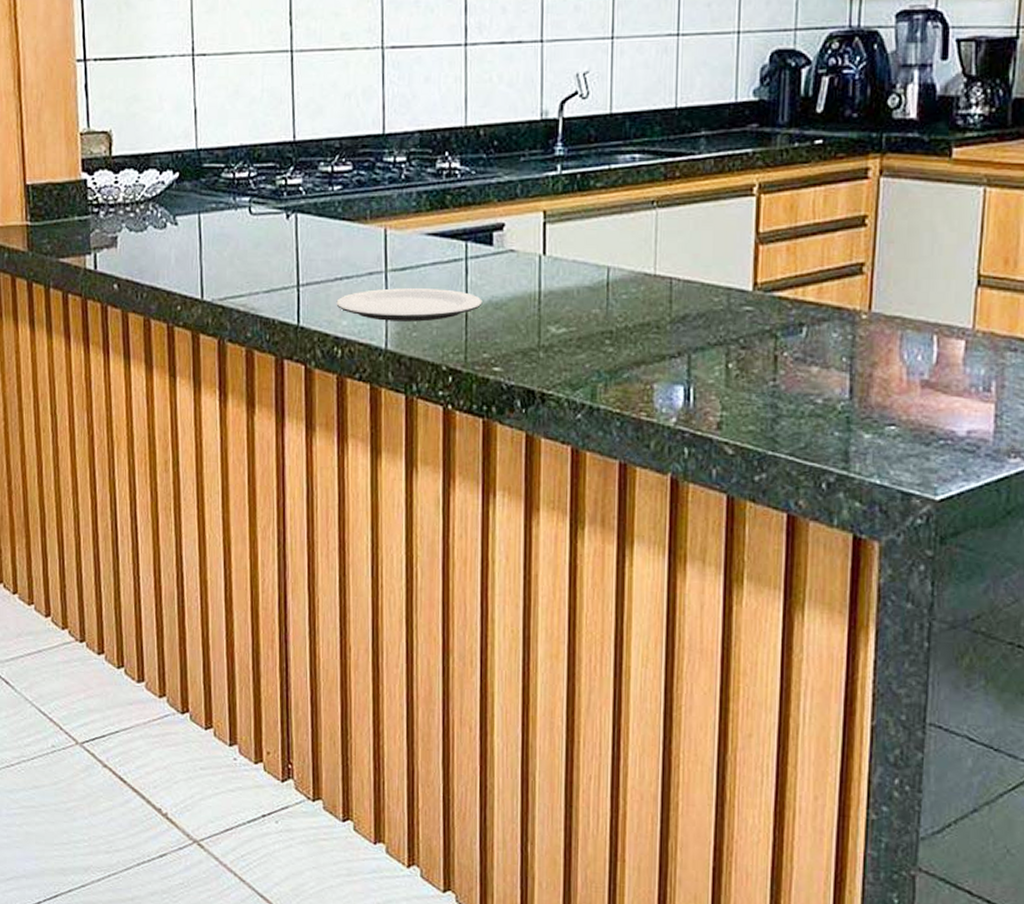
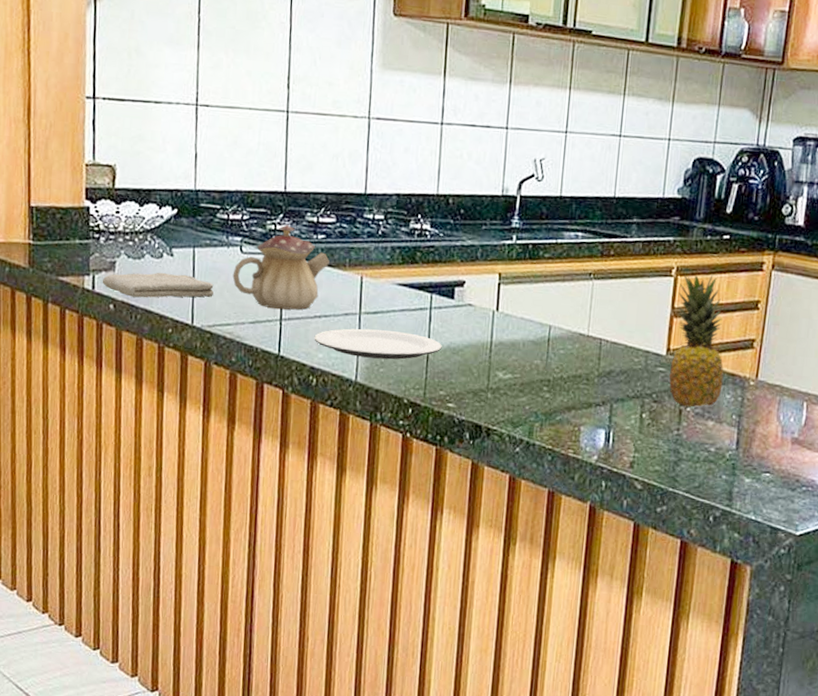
washcloth: none [104,244,223,274] -> present [102,272,214,298]
teapot: none [242,178,348,273] -> present [232,224,329,310]
fruit: none [758,189,827,352] -> present [669,274,724,407]

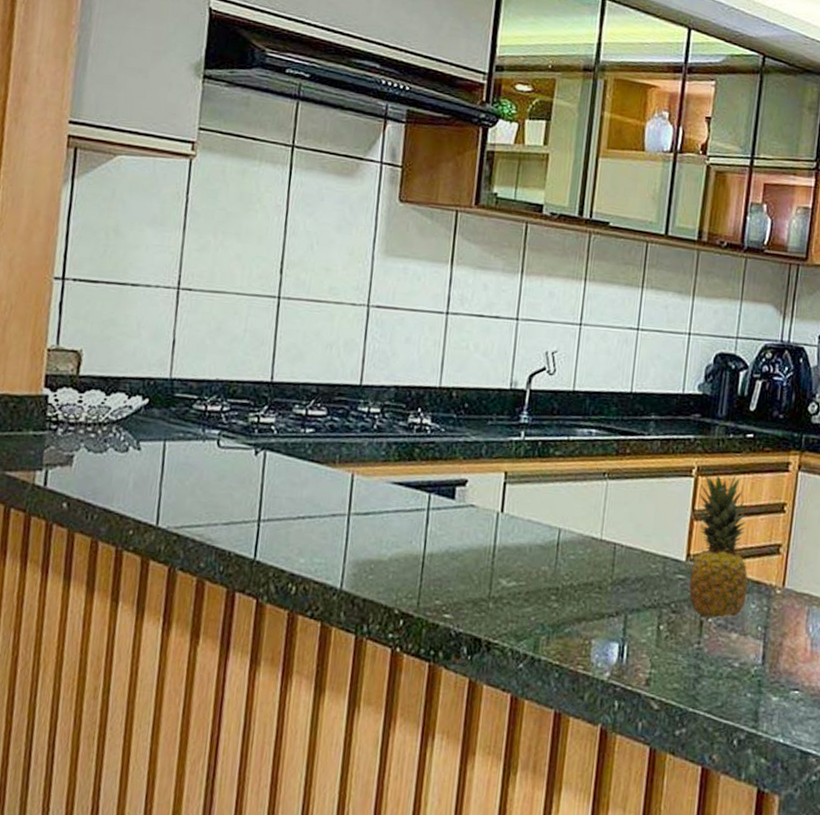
washcloth: present [102,272,214,298] -> none [56,467,185,496]
teapot: present [232,224,329,310] -> none [206,417,317,510]
plate: present [314,328,442,360] -> none [295,531,440,566]

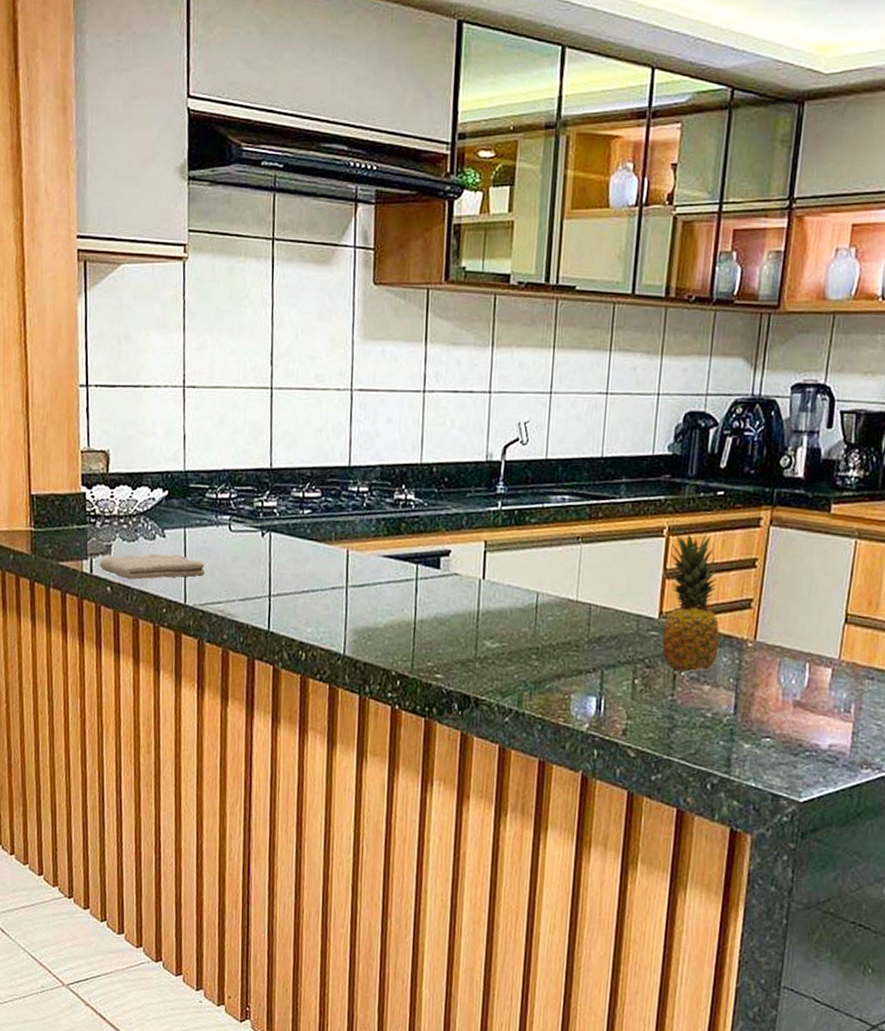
washcloth: none [56,467,185,496] -> present [99,553,205,580]

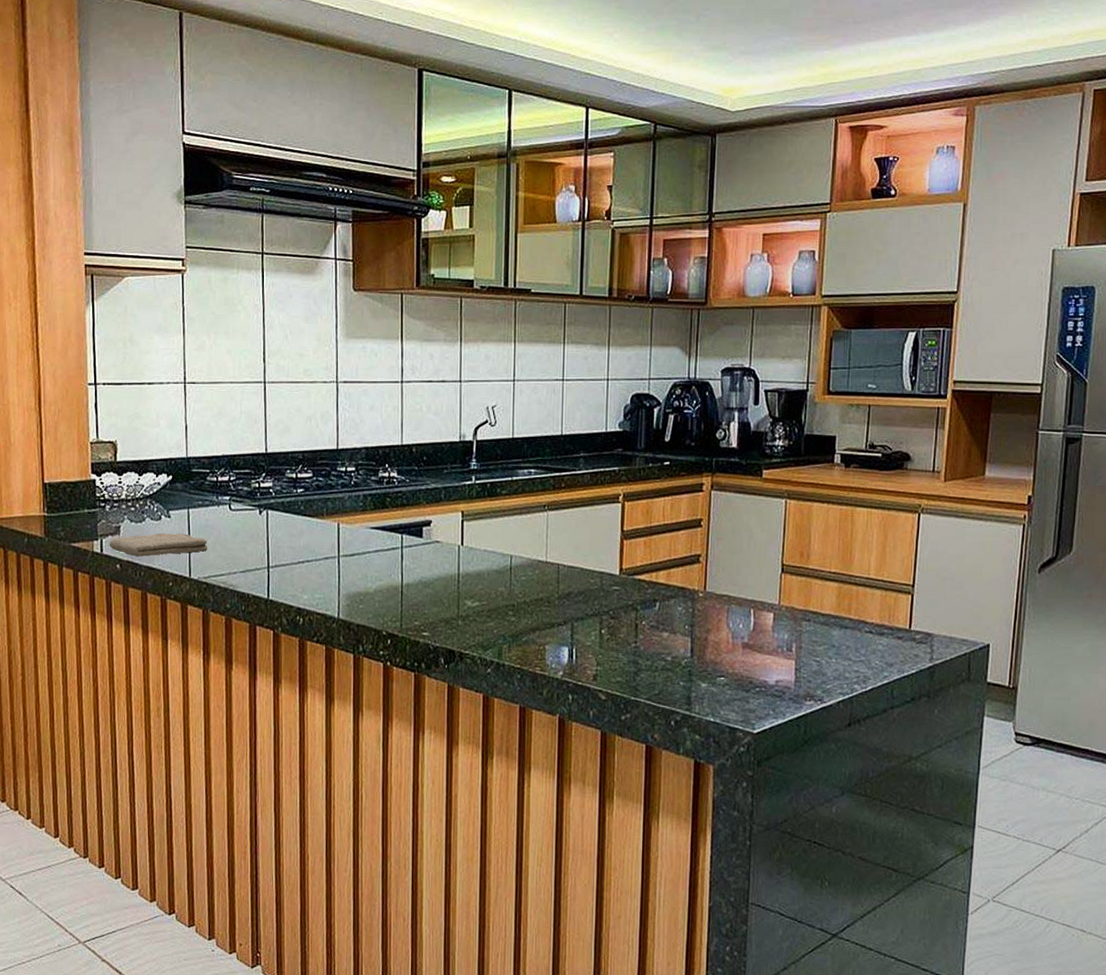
fruit: present [662,533,720,672] -> none [623,498,674,621]

